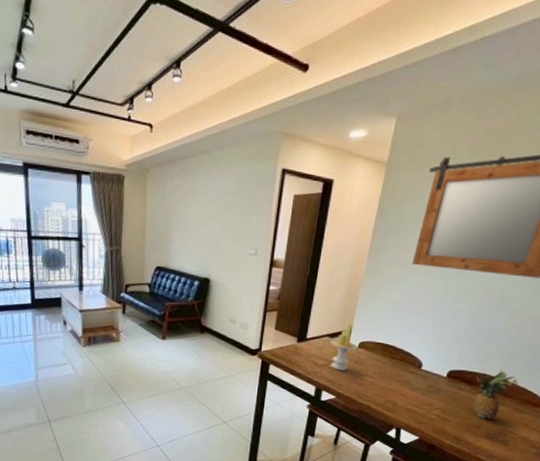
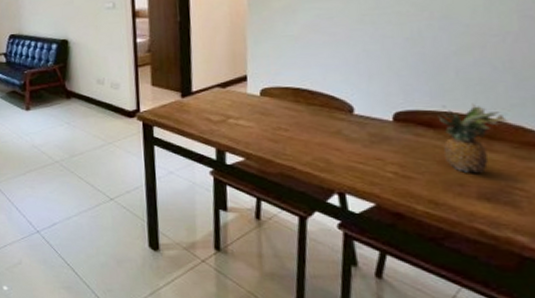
candle: present [330,324,358,371] -> none [223,69,260,126]

